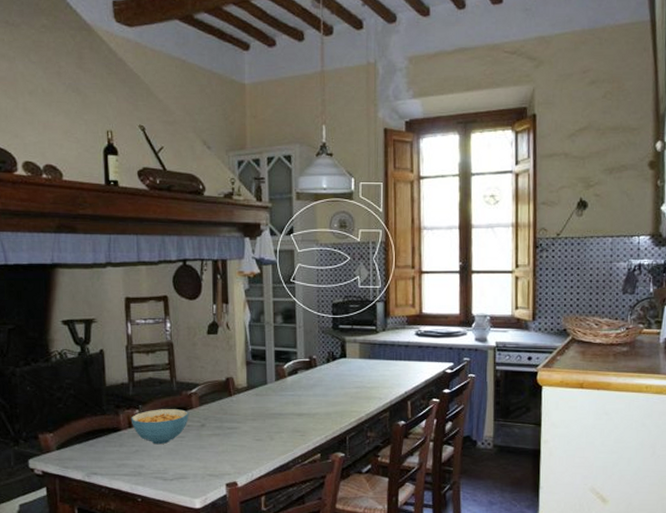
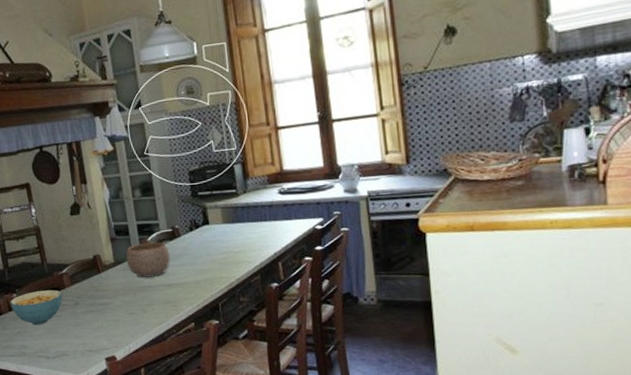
bowl: none [259,370,305,406] -> present [126,241,171,278]

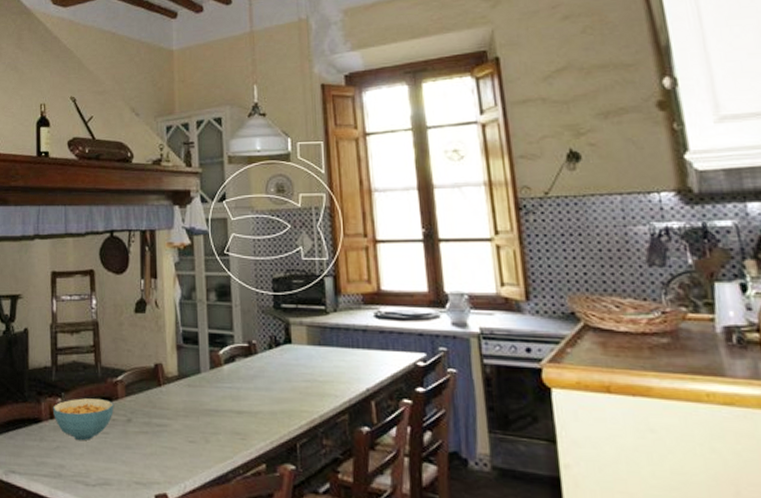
bowl: present [126,241,171,278] -> none [192,356,244,401]

